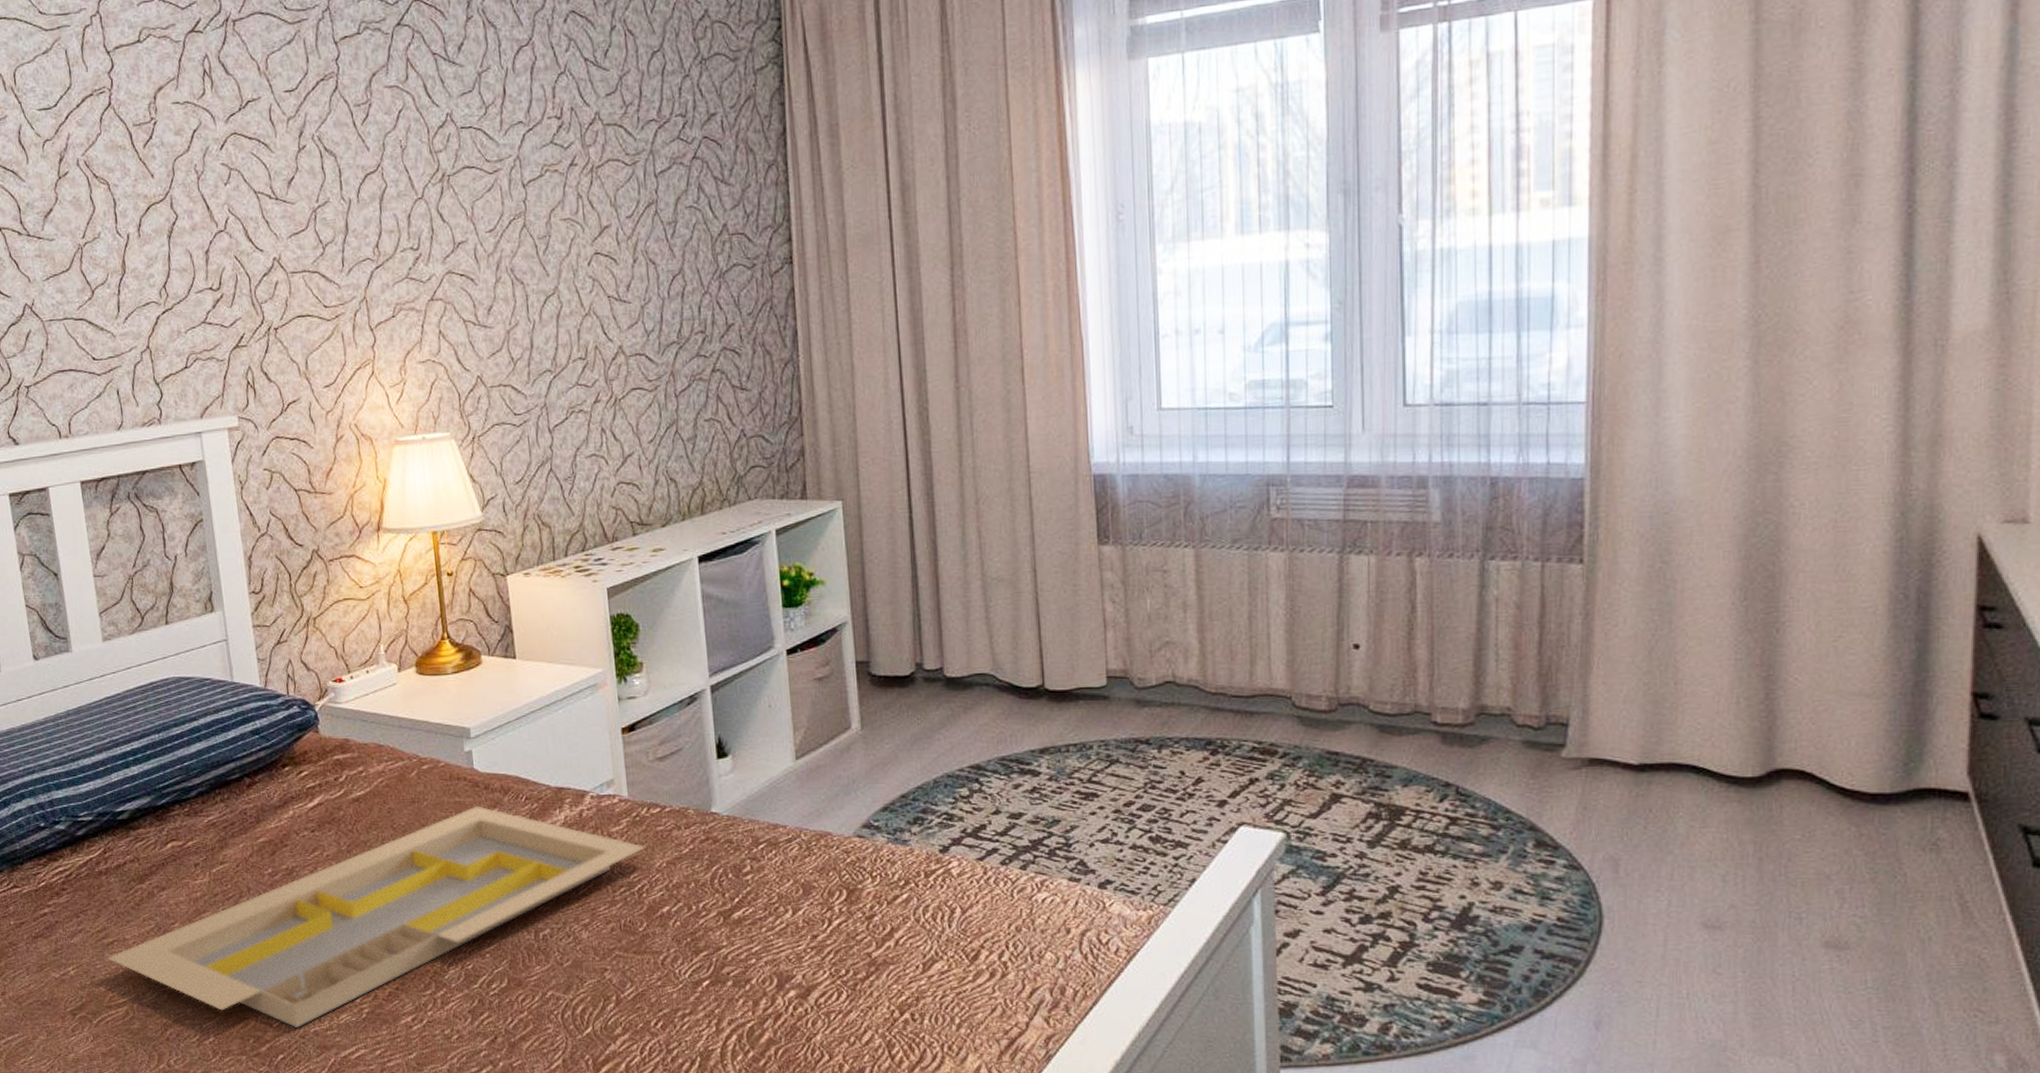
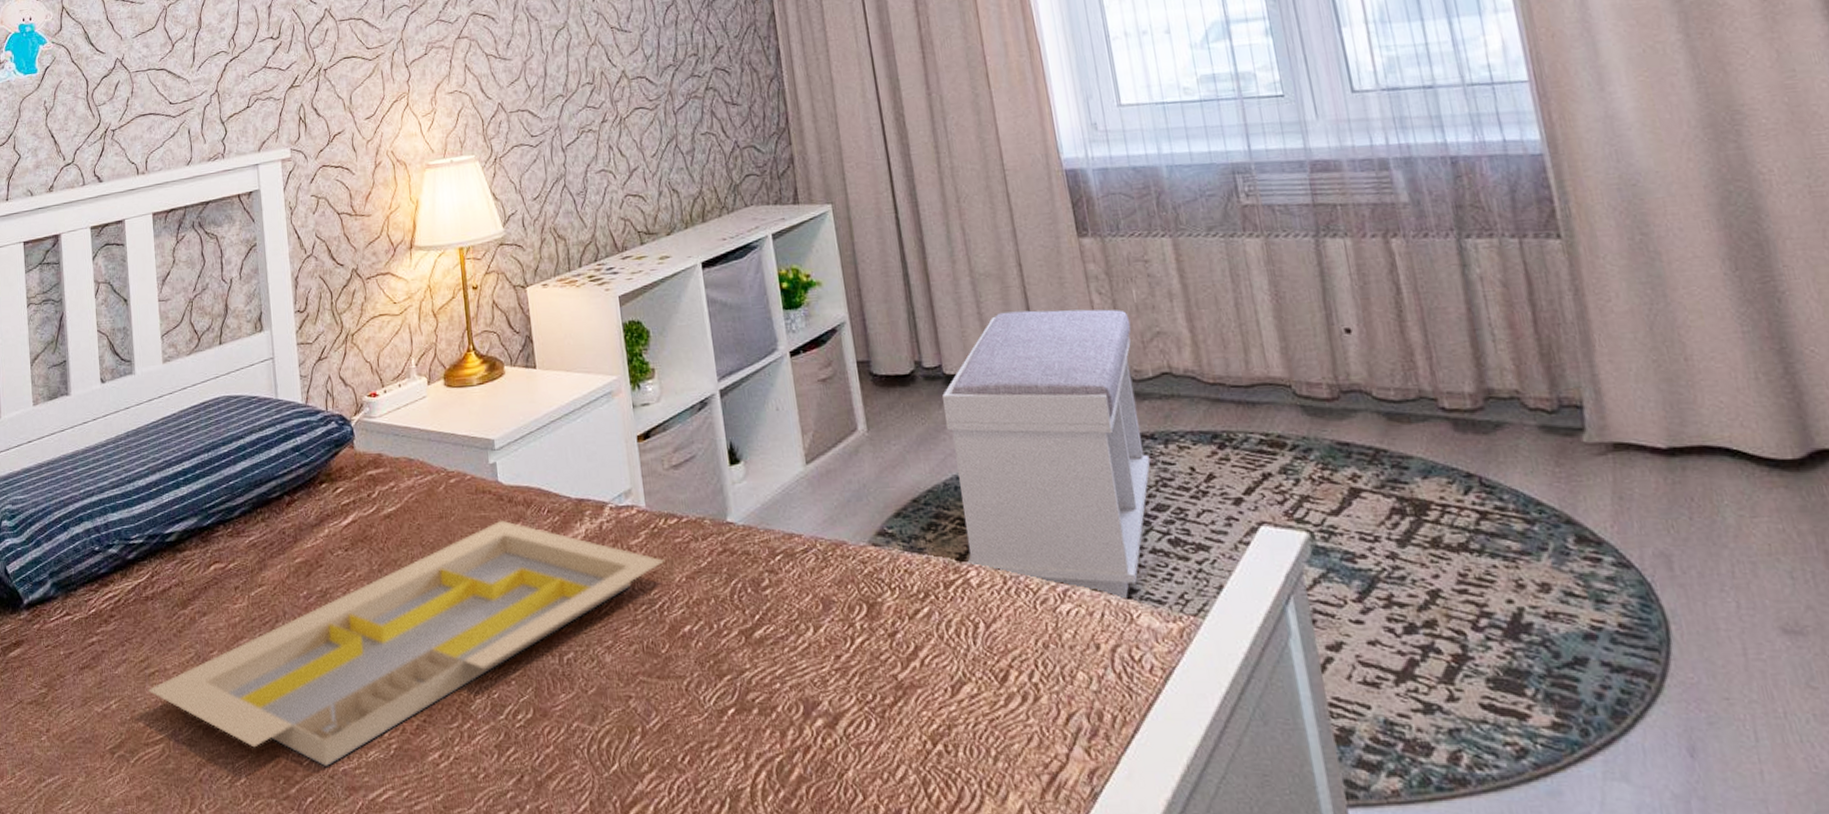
bench: none [940,616,1142,890] -> present [942,309,1151,600]

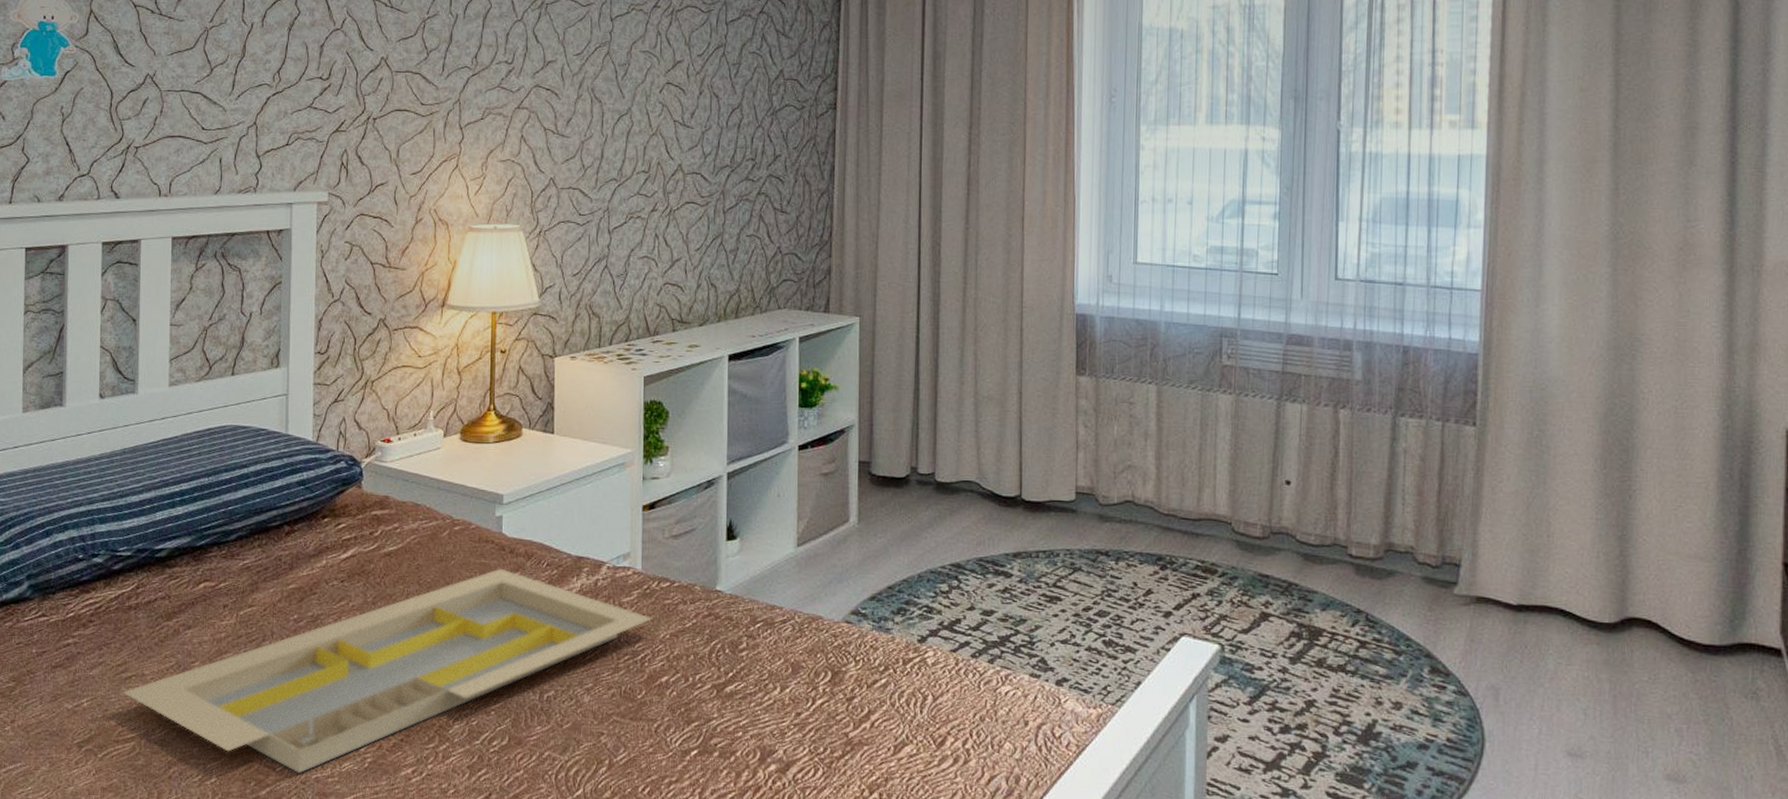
bench: present [942,309,1151,600] -> none [926,433,1107,687]

